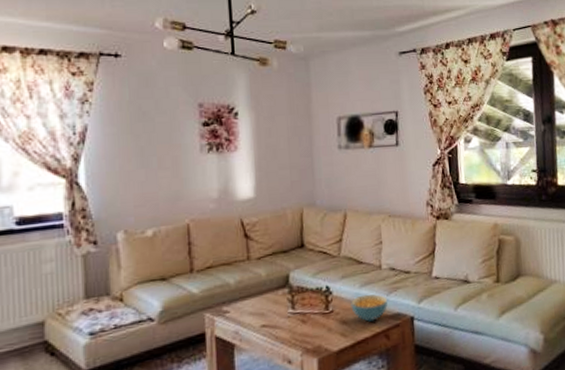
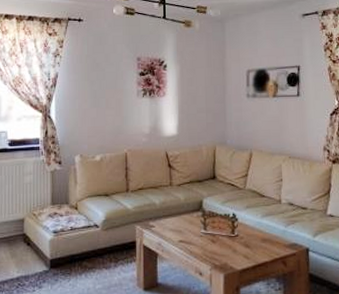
cereal bowl: present [351,294,388,322] -> none [253,224,286,248]

